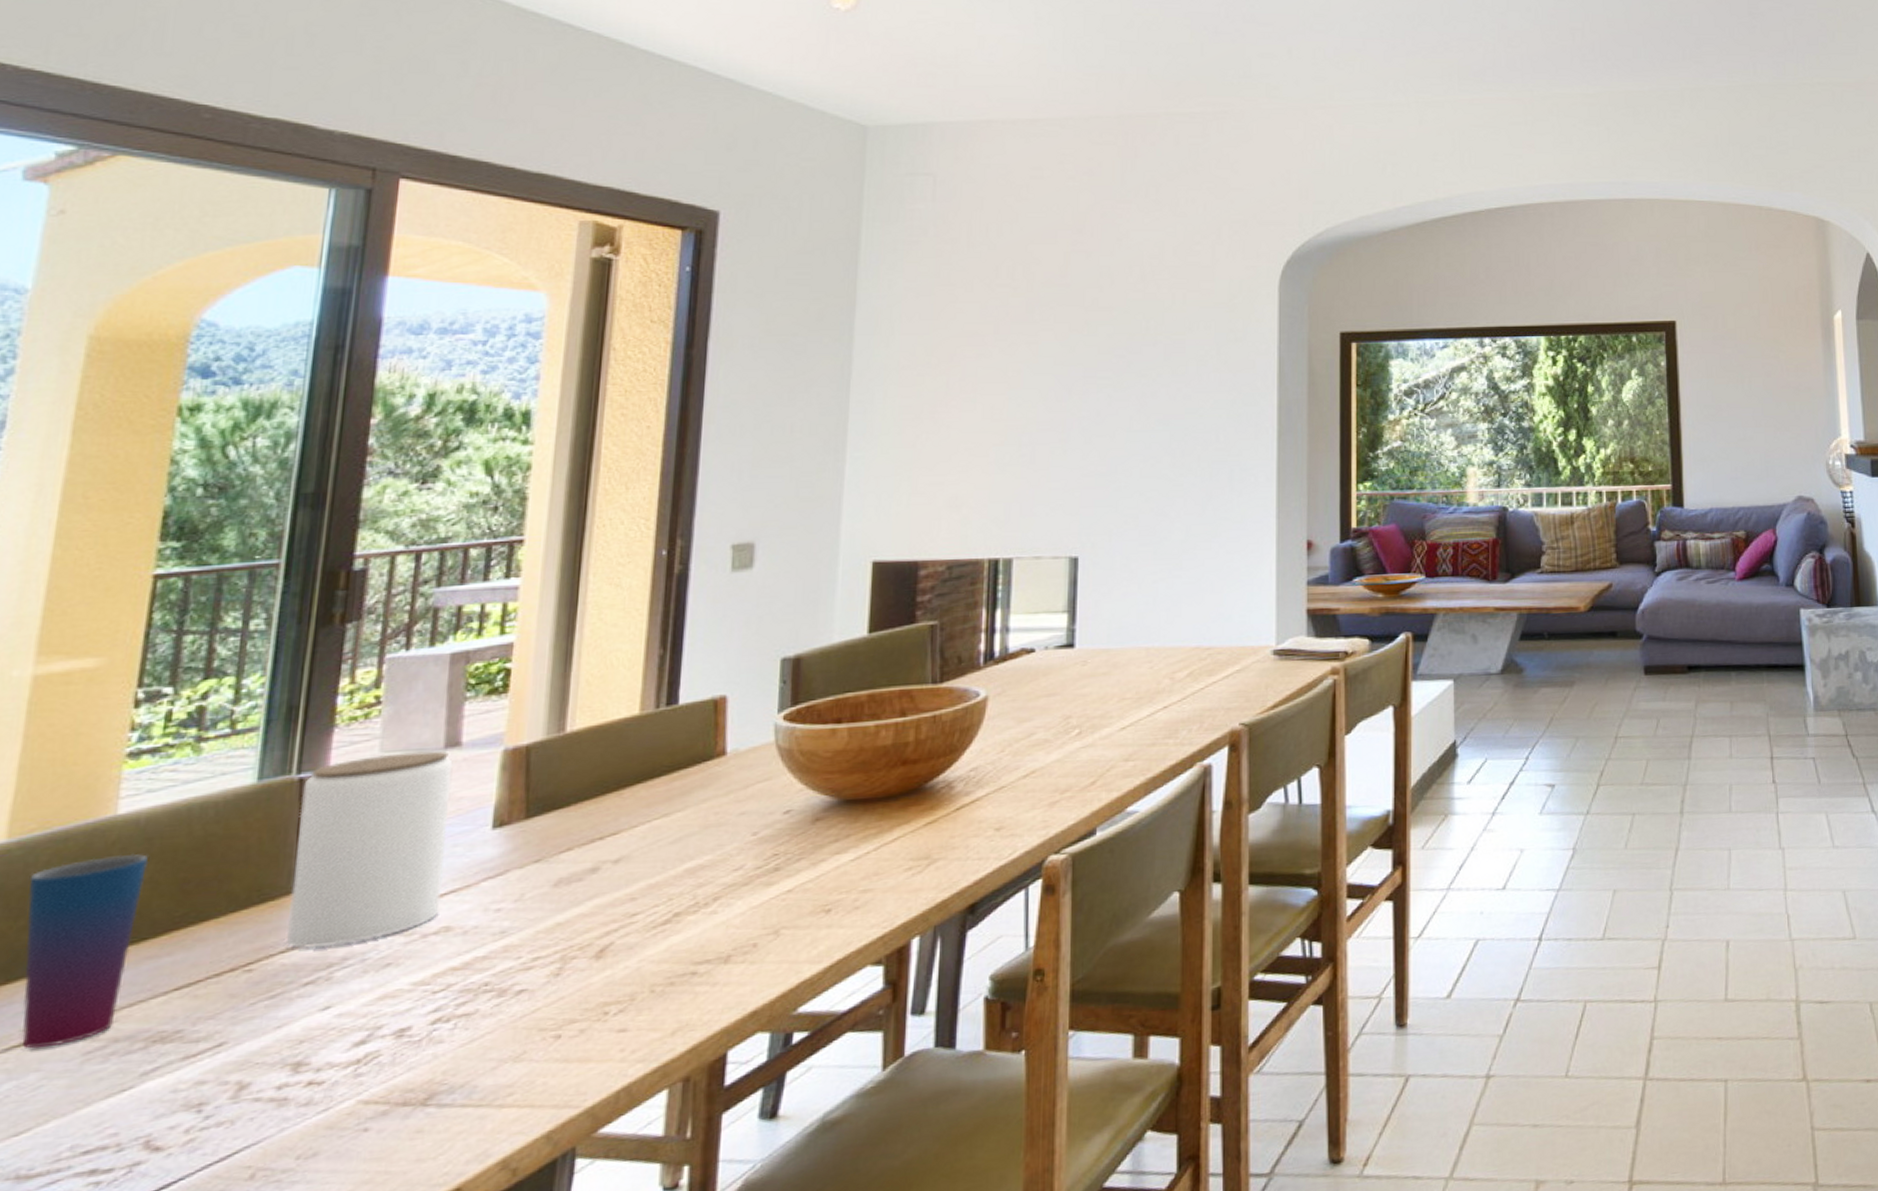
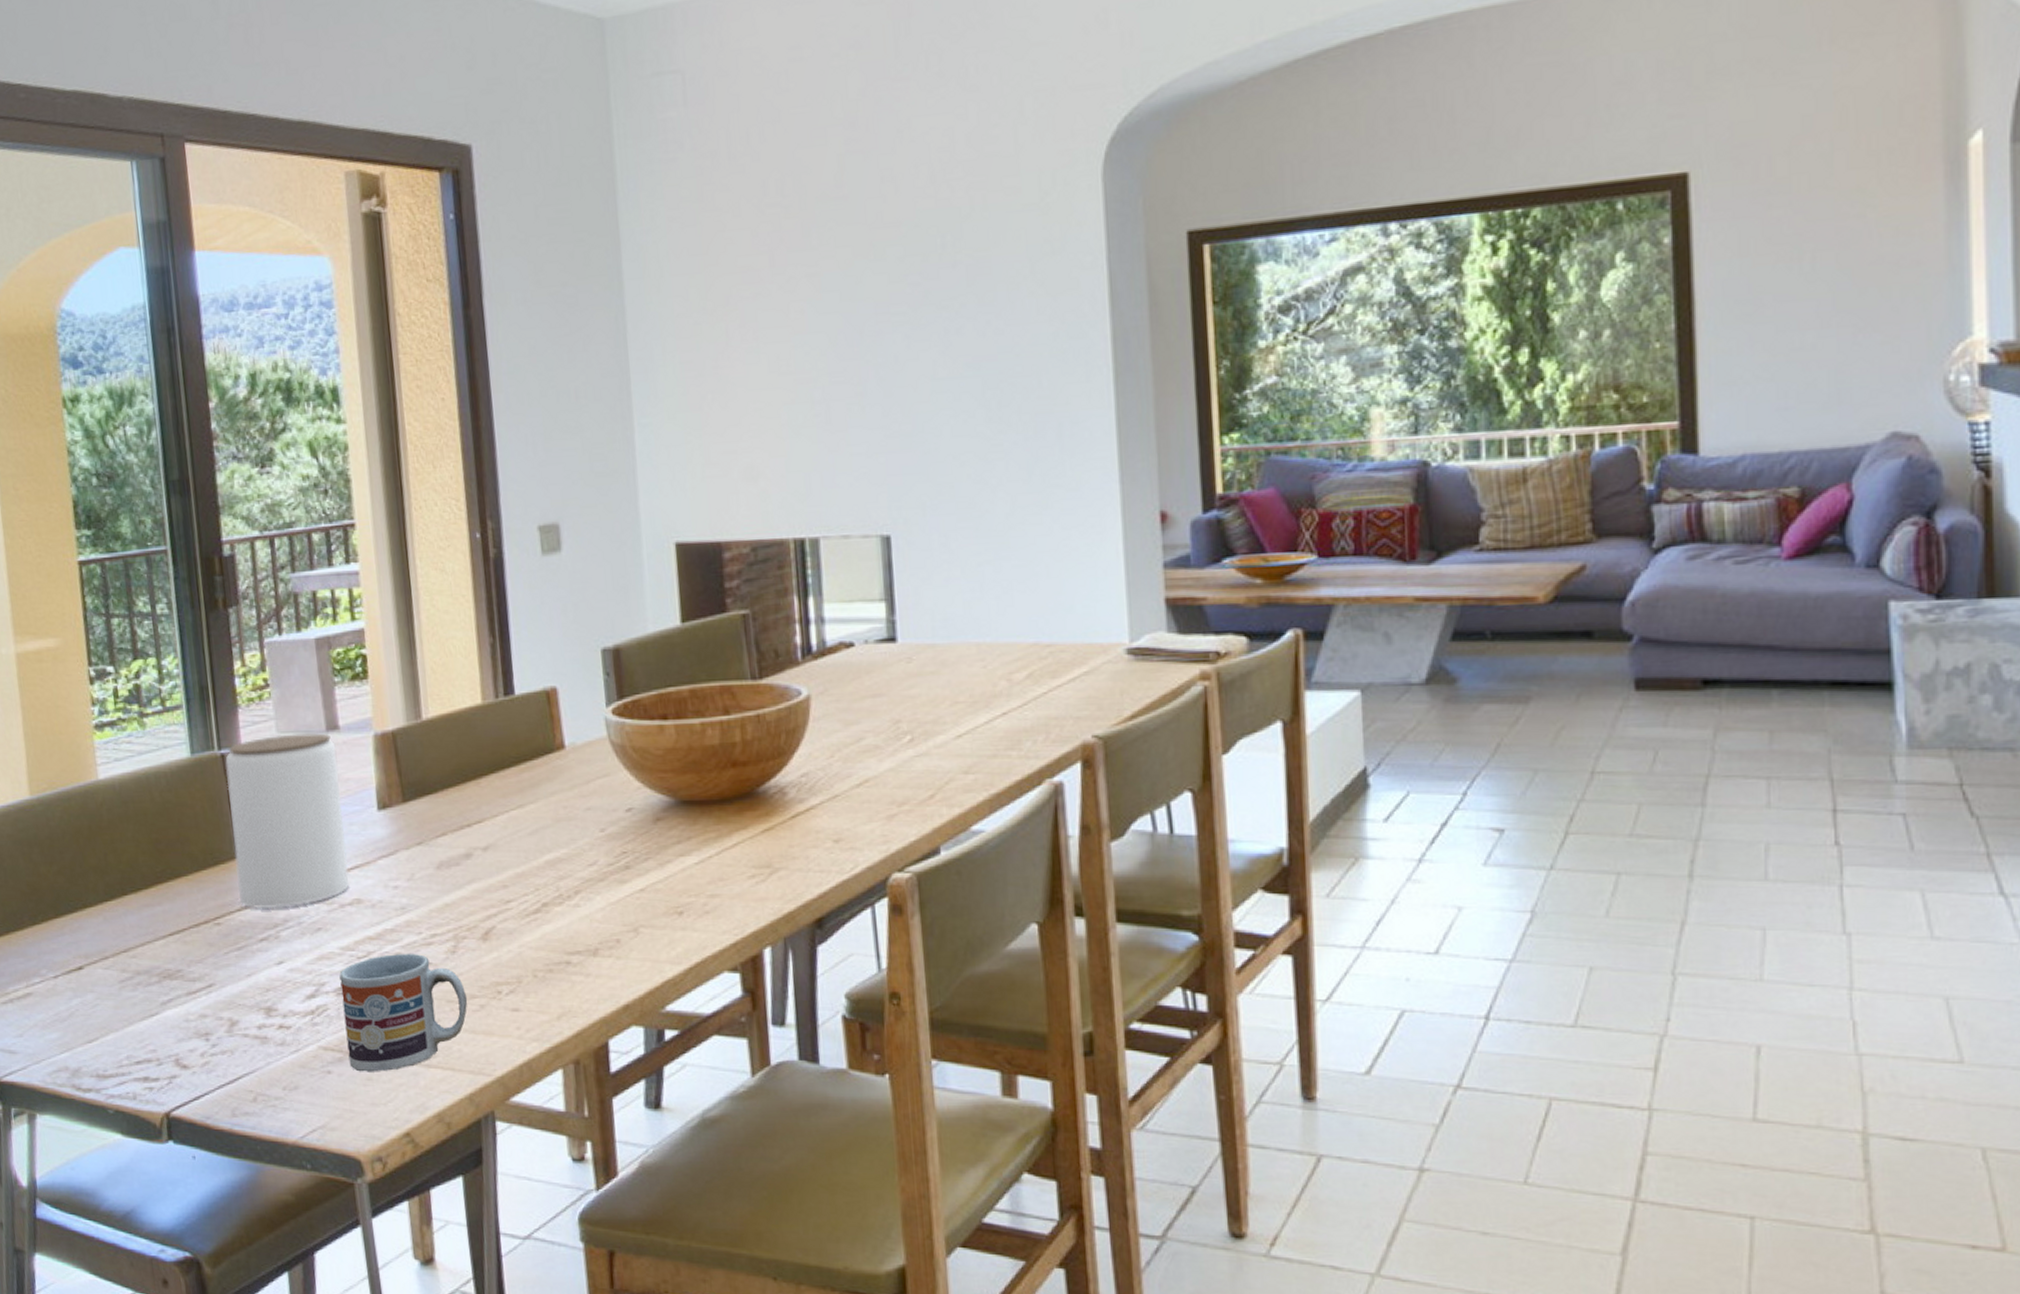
cup: present [22,853,149,1049] -> none [52,814,134,974]
cup: none [396,980,566,1124] -> present [339,953,468,1072]

